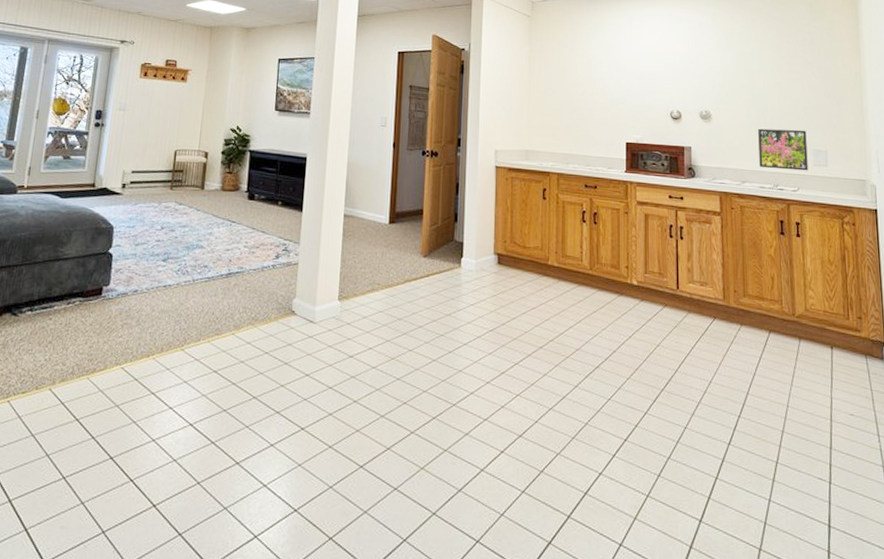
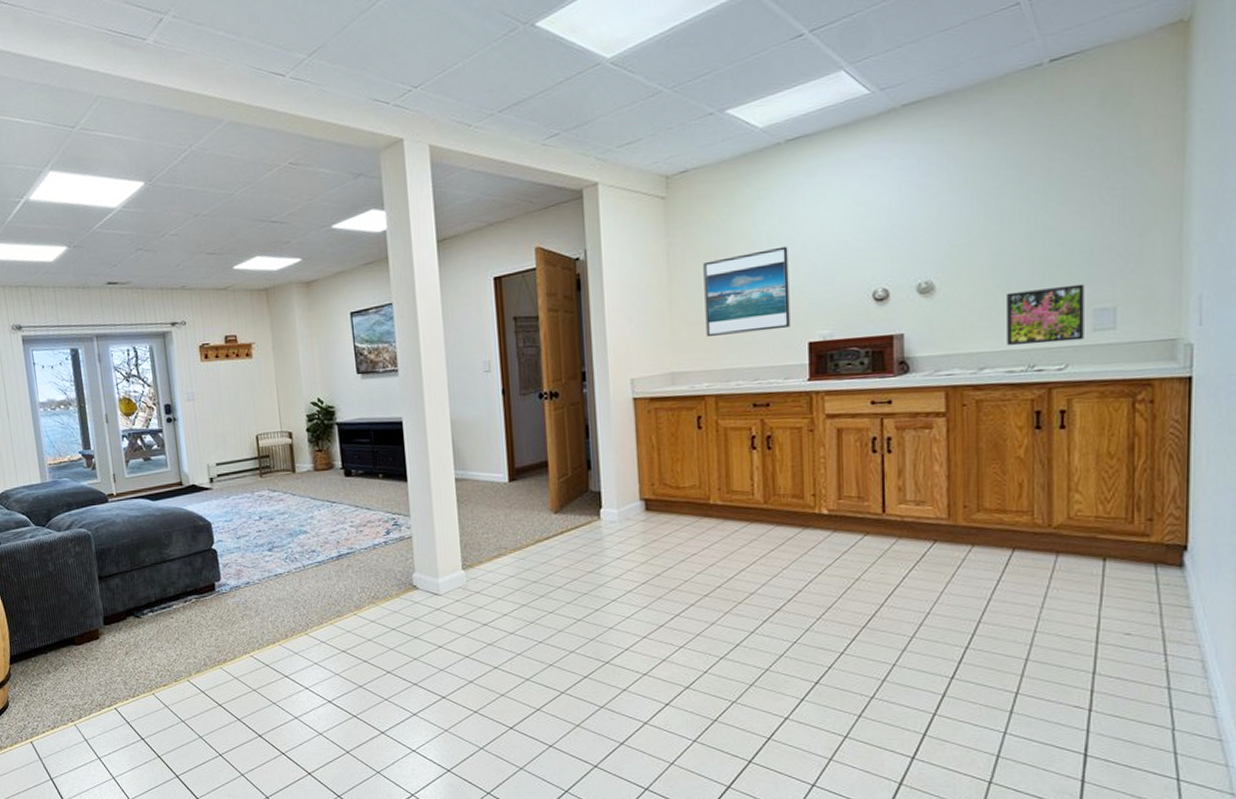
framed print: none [553,67,614,129] -> present [703,246,790,336]

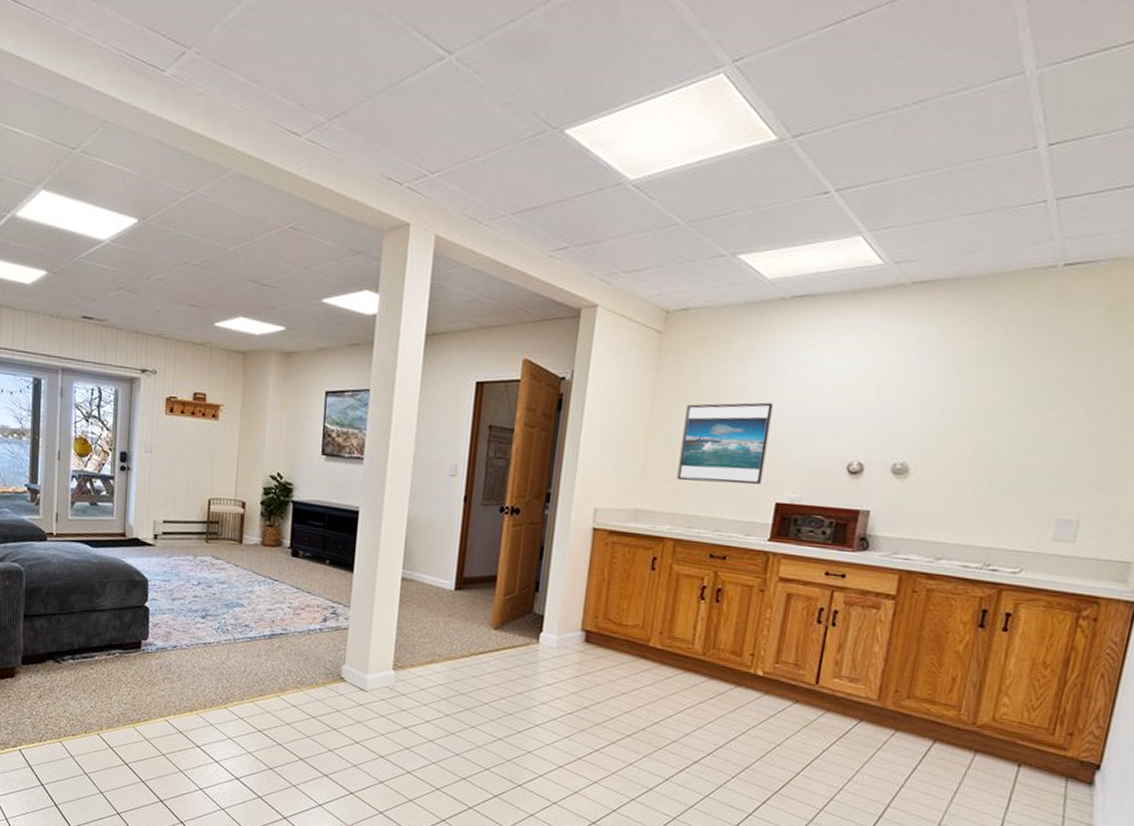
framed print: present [1007,283,1084,346] -> none [968,488,1054,548]

